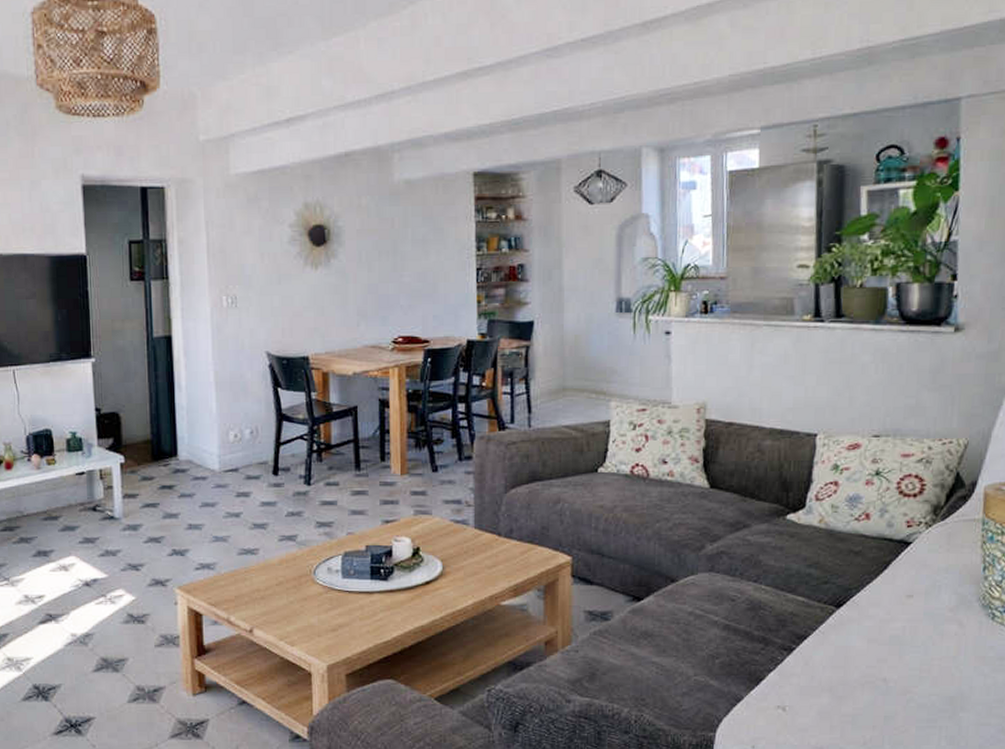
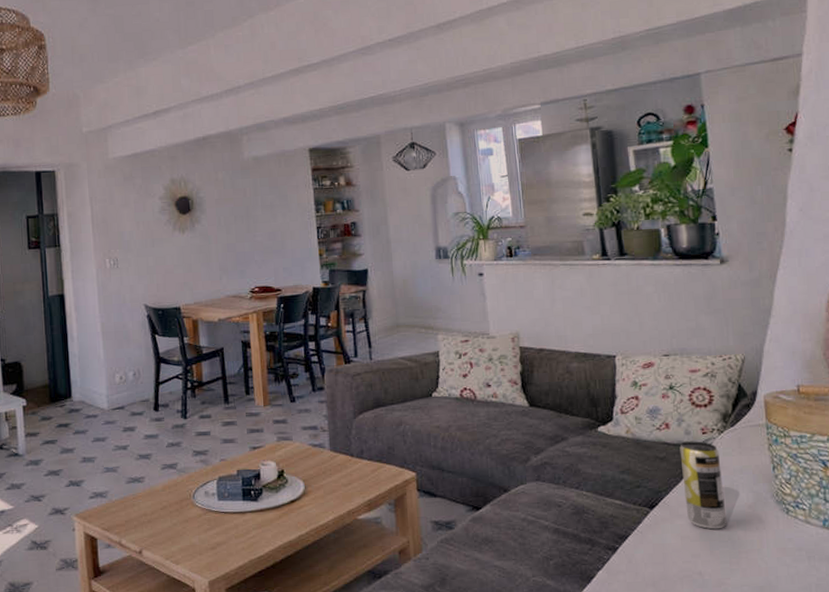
beverage can: none [877,534,924,633] -> present [679,441,727,530]

